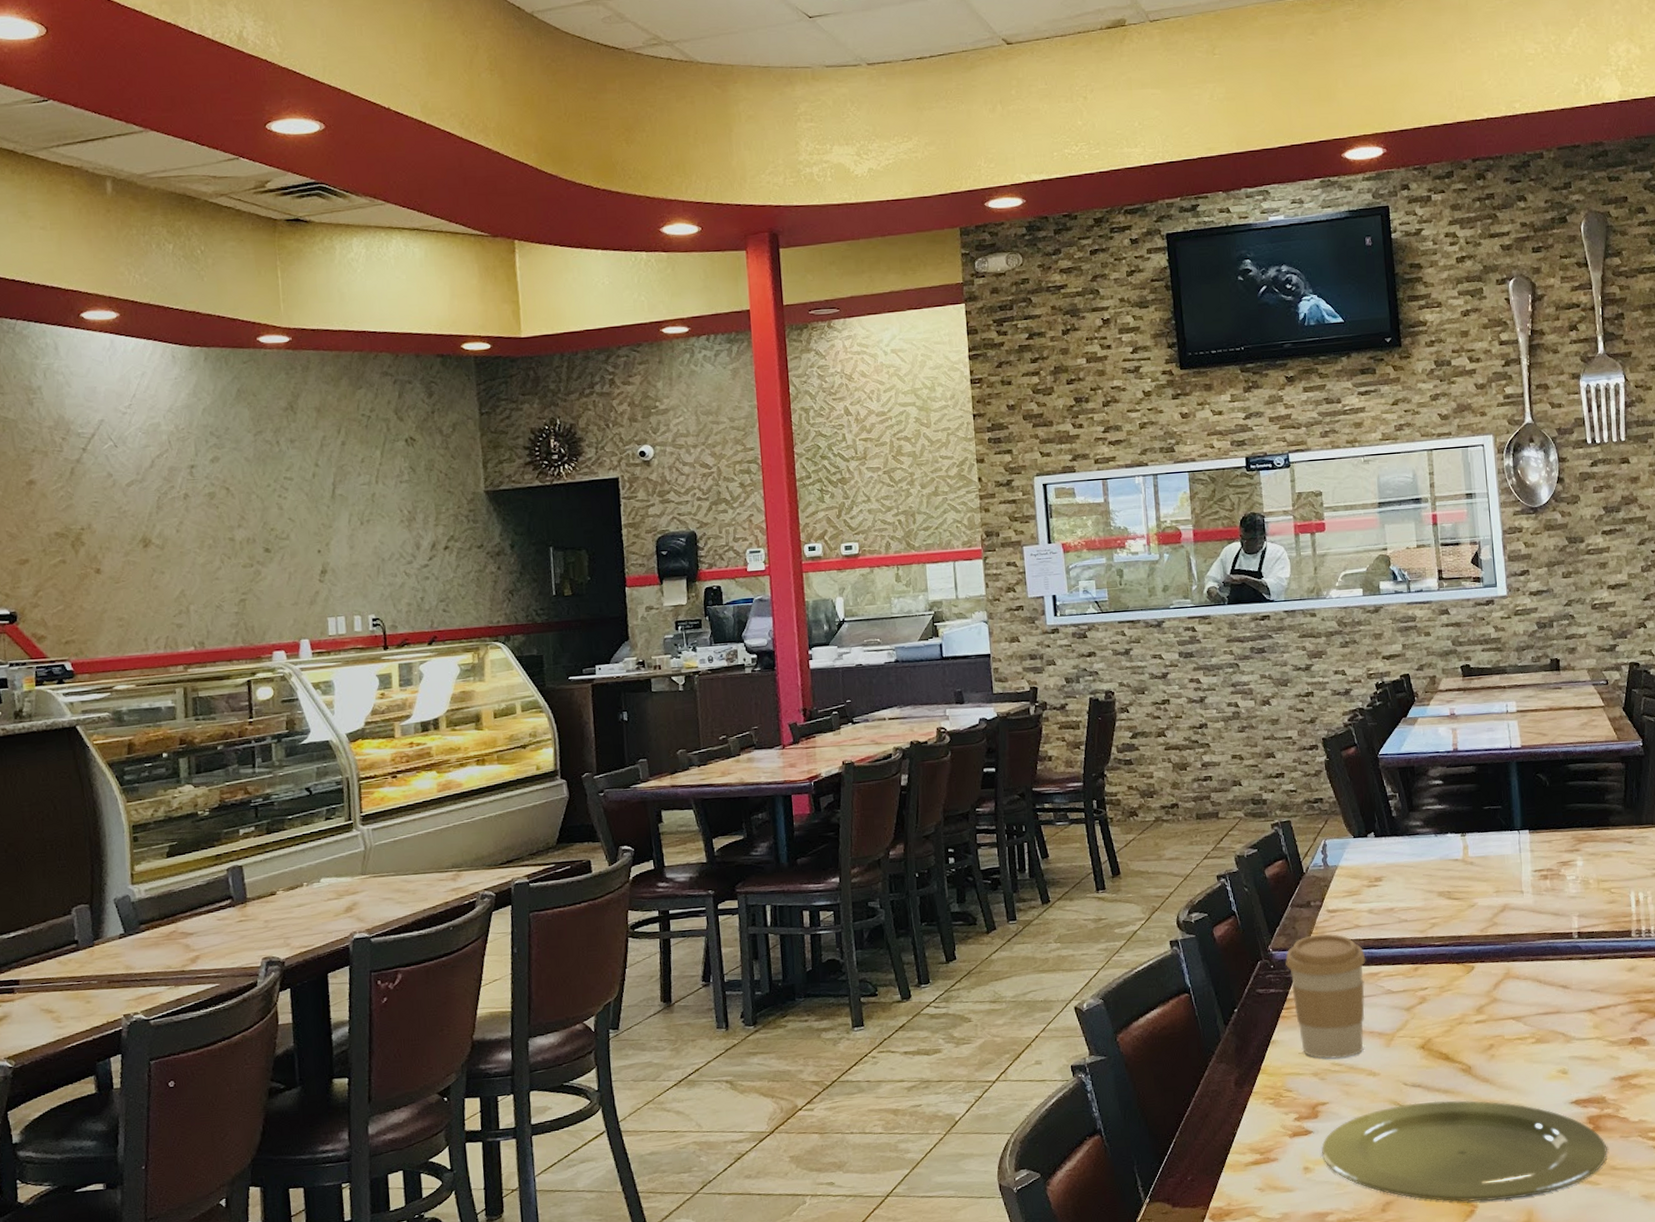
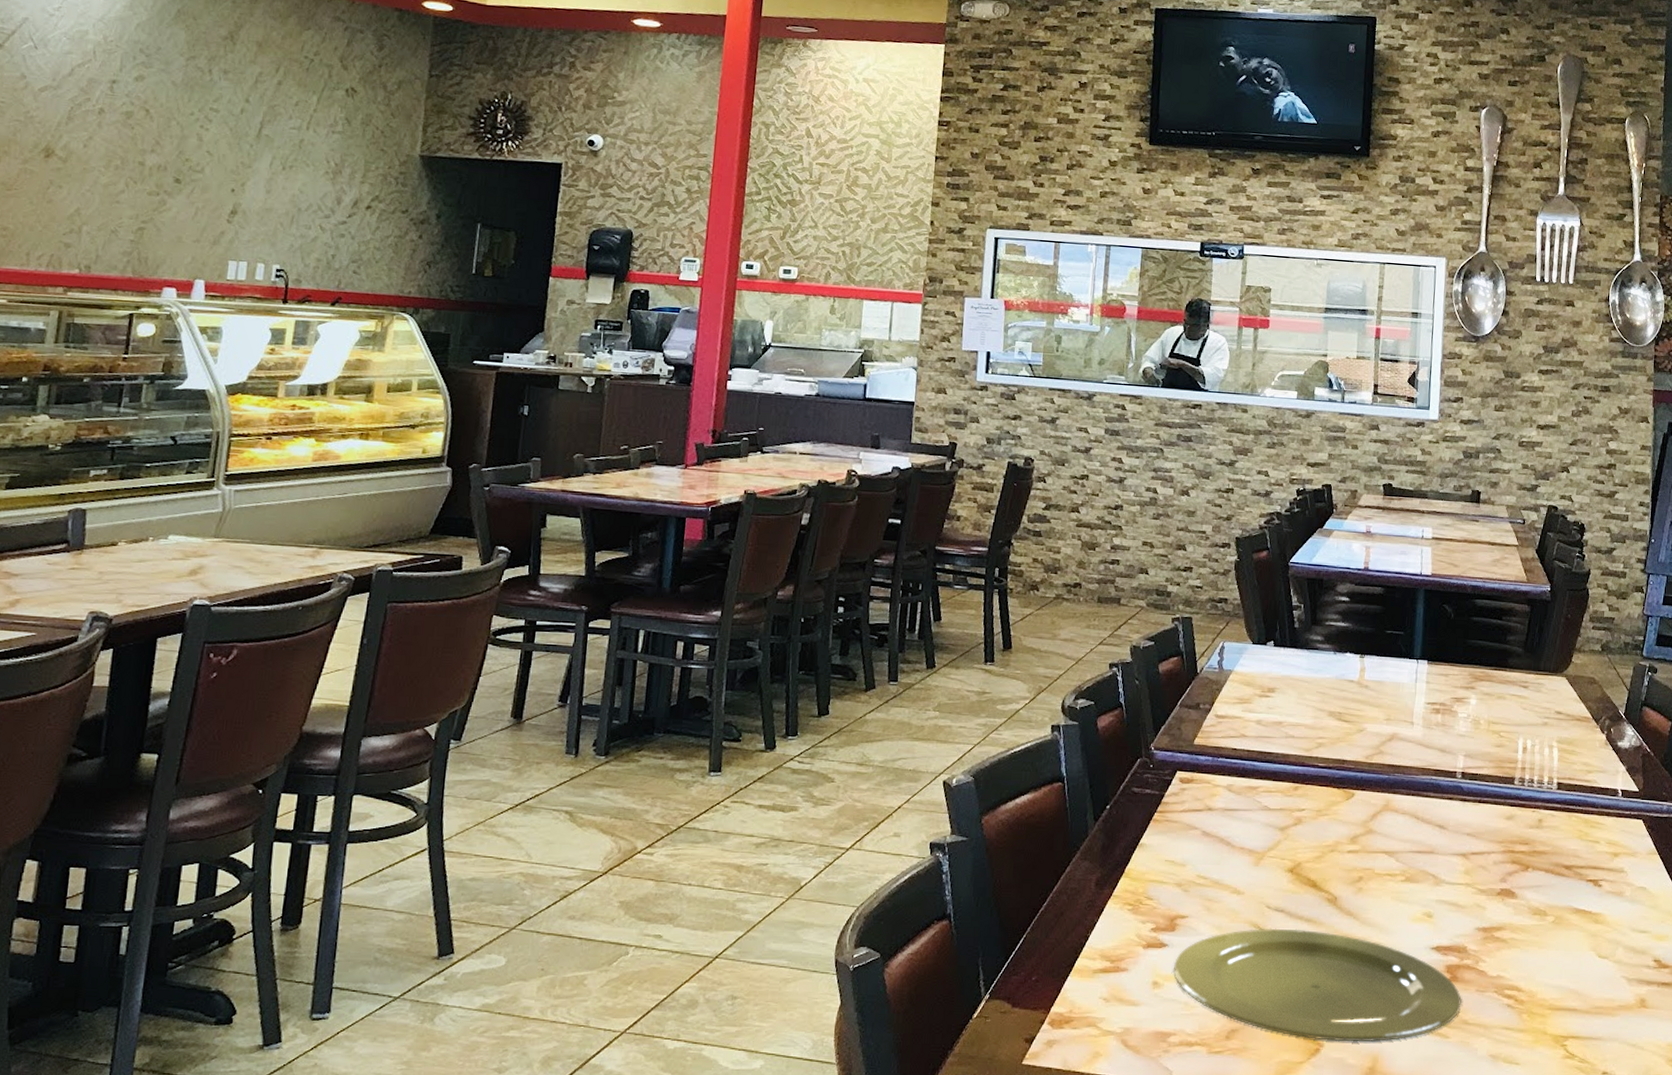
coffee cup: present [1285,933,1366,1059] -> none [1165,738,1247,872]

